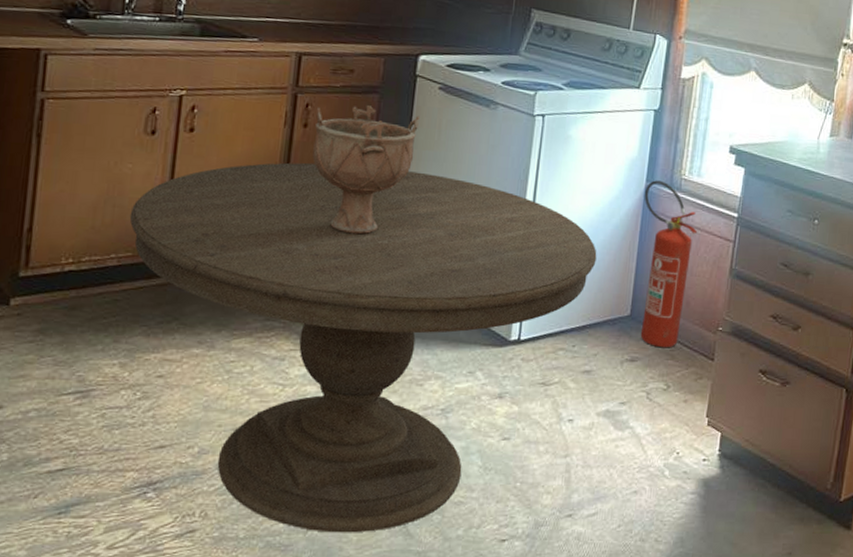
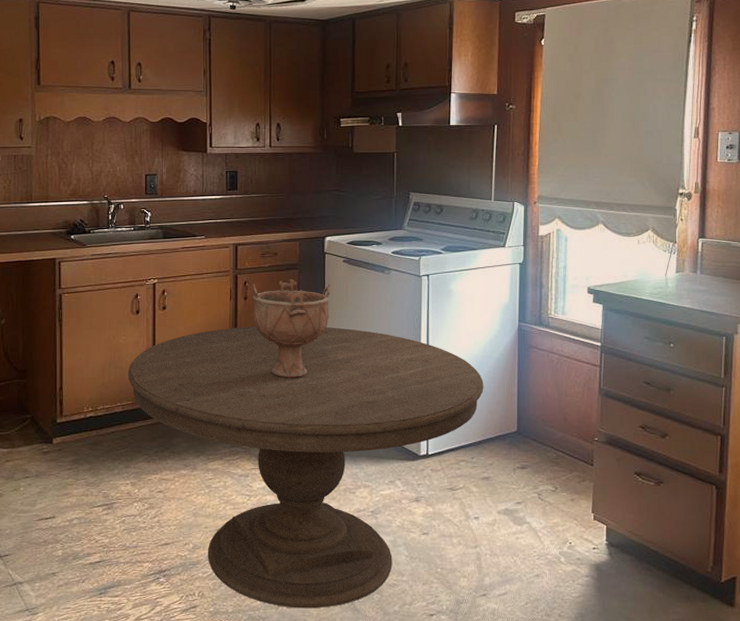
fire extinguisher: present [640,180,697,348] -> none [518,320,566,457]

